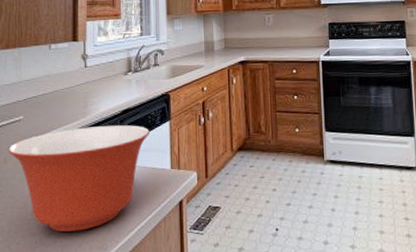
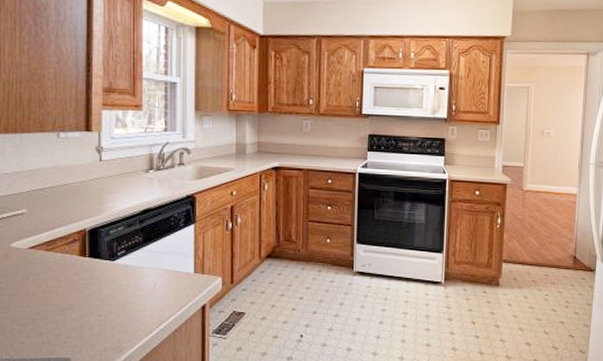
mixing bowl: present [7,125,150,232] -> none [8,224,172,332]

